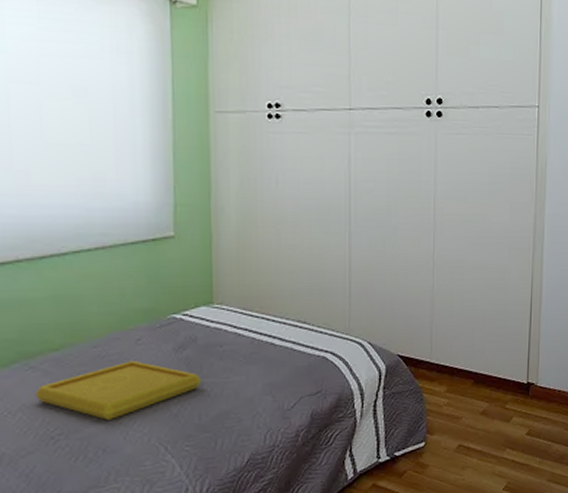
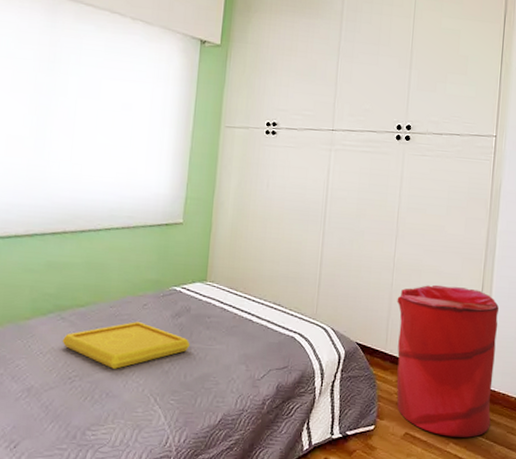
laundry hamper: none [440,281,551,443] -> present [396,284,499,438]

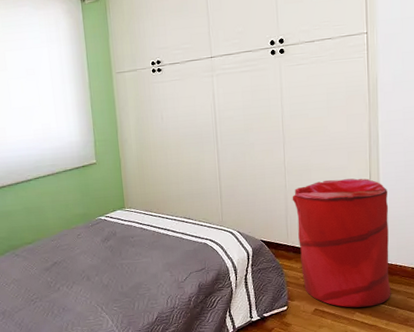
serving tray: present [62,322,191,369] -> none [20,249,122,289]

